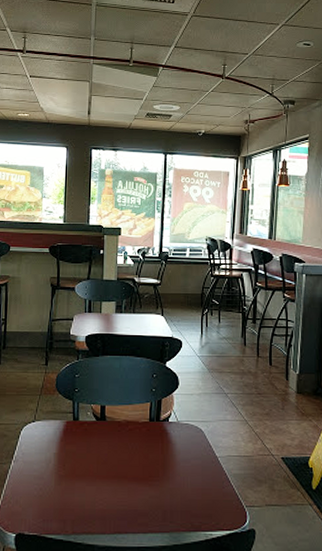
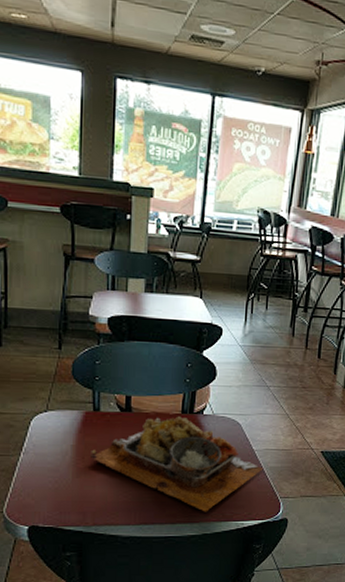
food tray: none [70,424,227,521] -> present [90,416,263,512]

